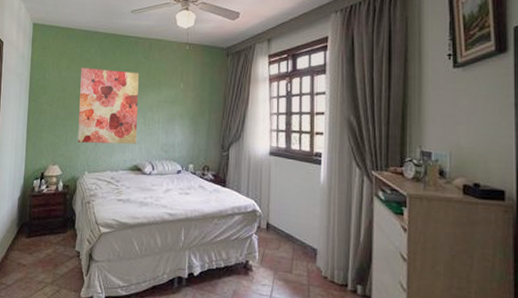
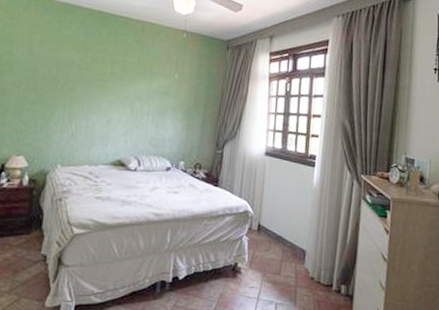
wall art: present [78,68,139,144] -> none [50,46,128,137]

